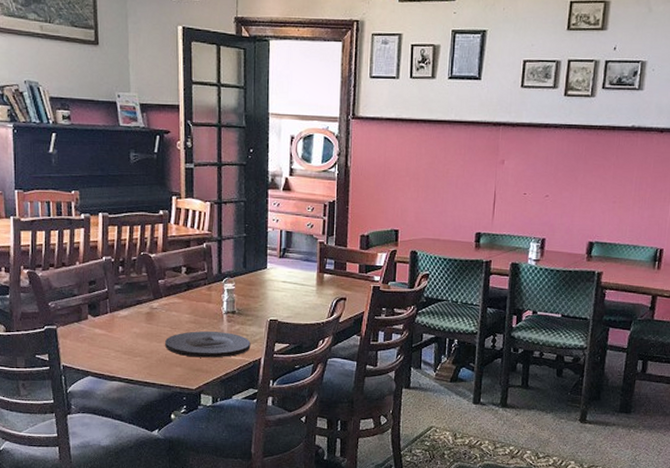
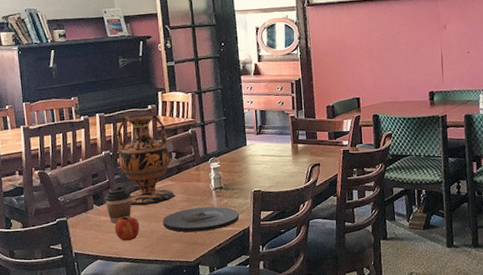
coffee cup: none [101,297,132,339] -> present [104,185,132,224]
fruit: none [110,330,139,359] -> present [114,215,140,241]
vase: none [121,219,181,322] -> present [117,113,175,206]

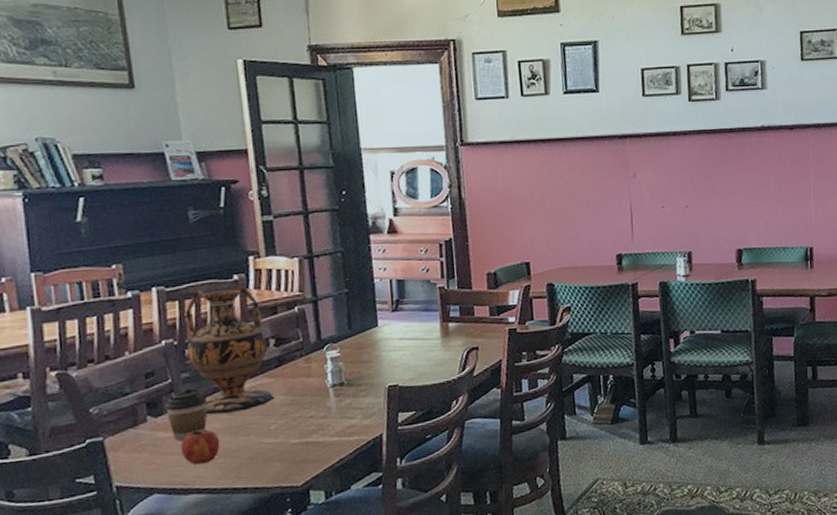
plate: present [163,206,239,233] -> none [256,409,368,447]

